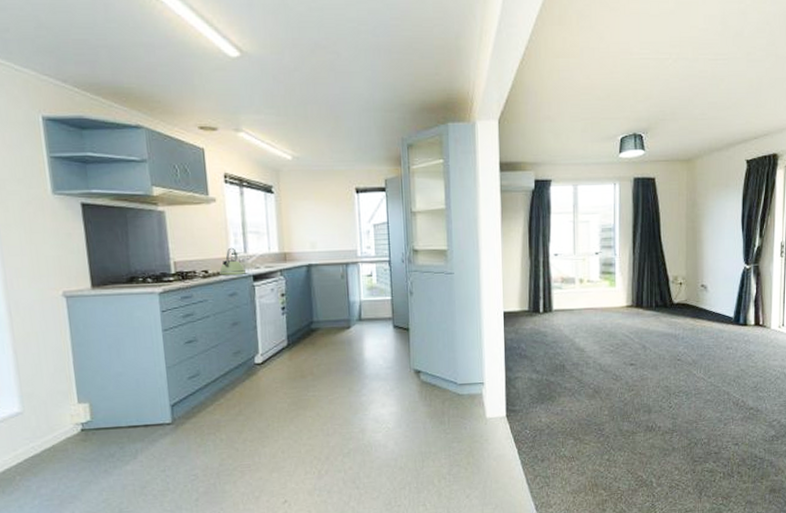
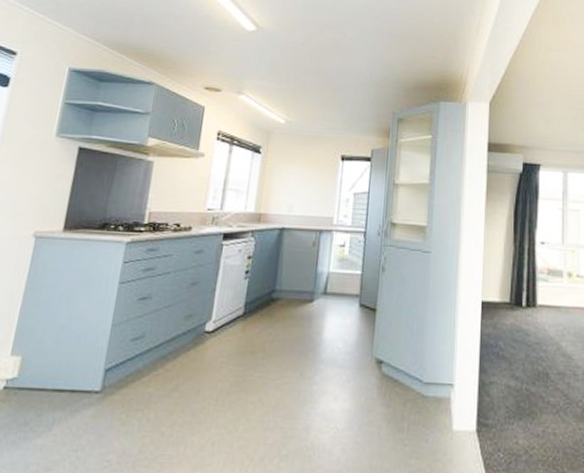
kettle: present [219,247,247,275] -> none [191,202,219,232]

